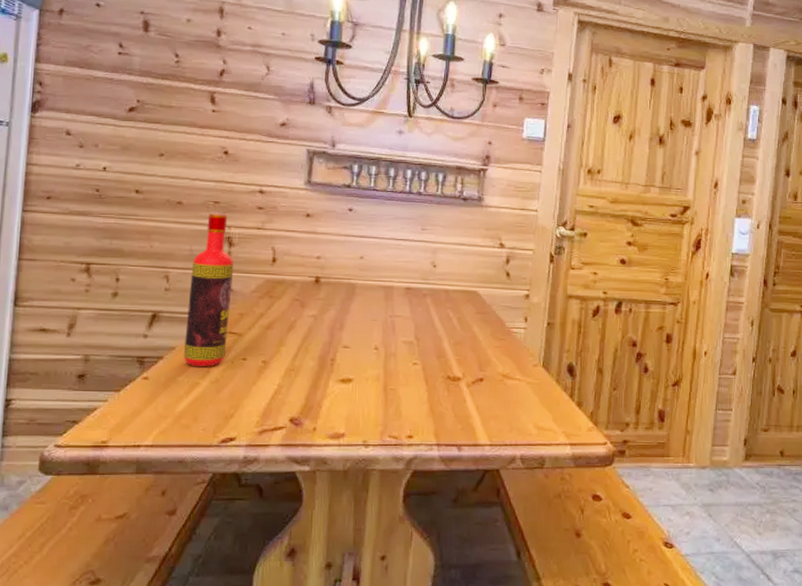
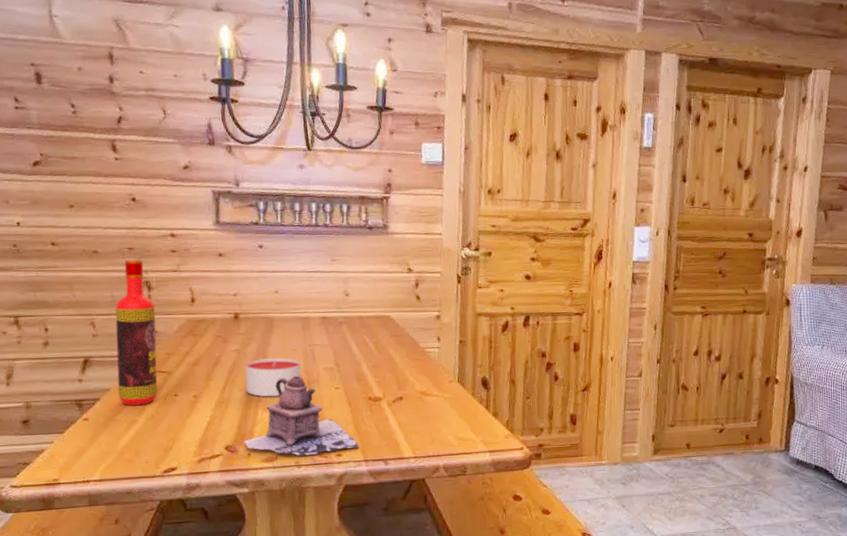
teapot: none [310,347,433,434] -> present [244,375,360,456]
candle: none [319,327,380,368] -> present [245,358,302,397]

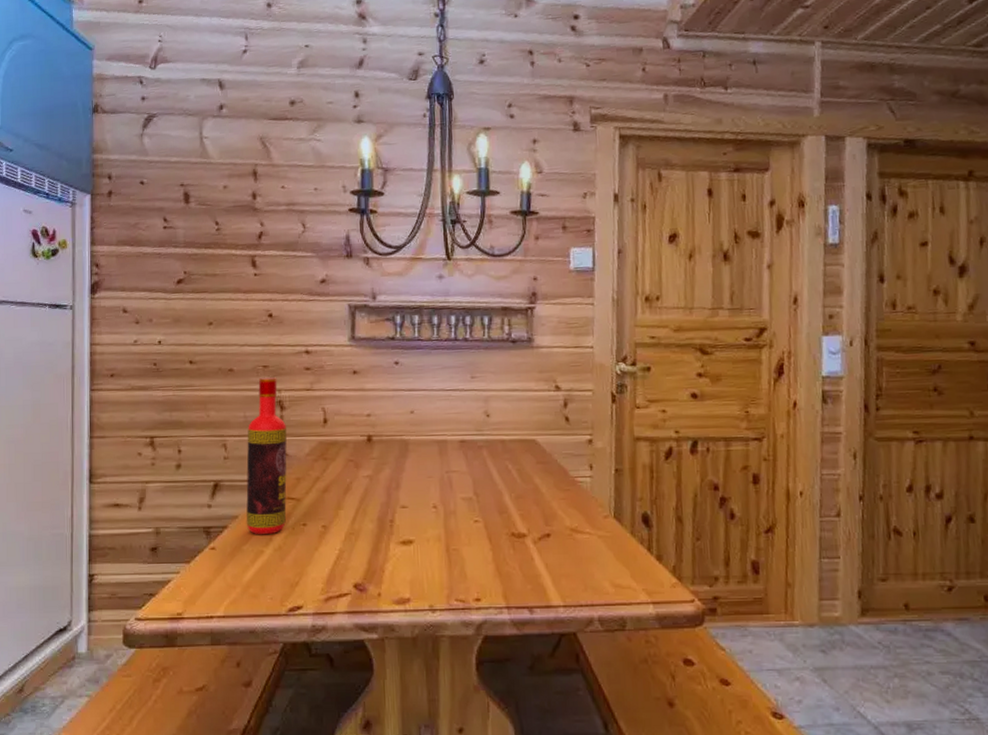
teapot: present [244,375,360,456] -> none [374,506,501,598]
candle: present [245,358,302,397] -> none [377,485,438,530]

